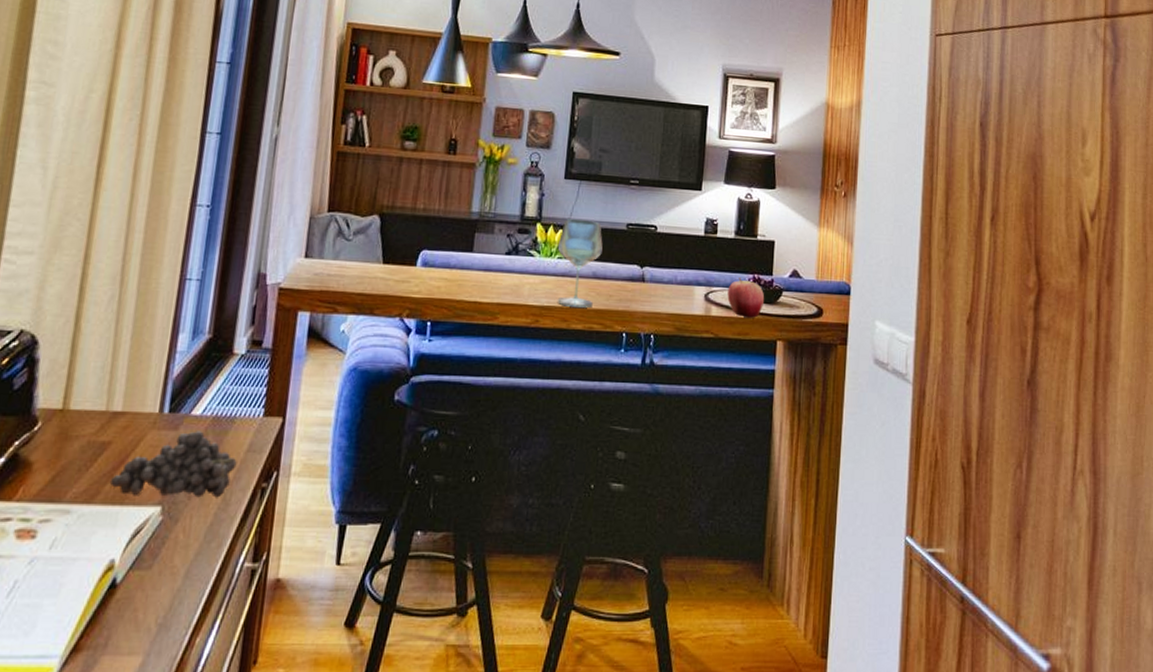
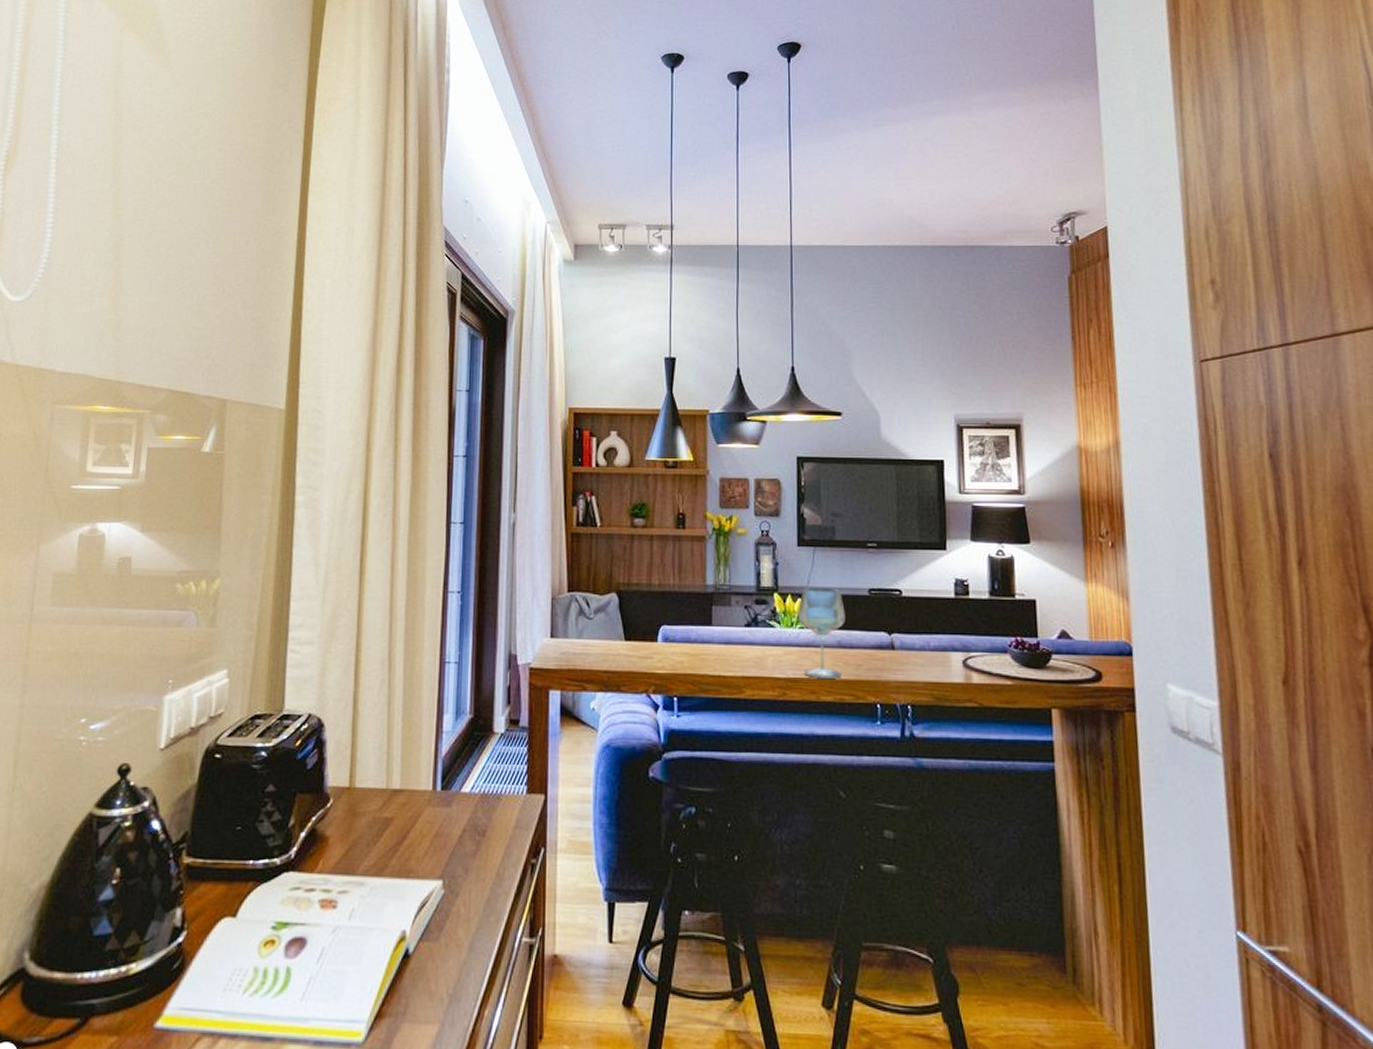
fruit: present [109,431,237,498] -> none [395,807,506,873]
apple: present [727,278,765,318] -> none [988,641,1032,685]

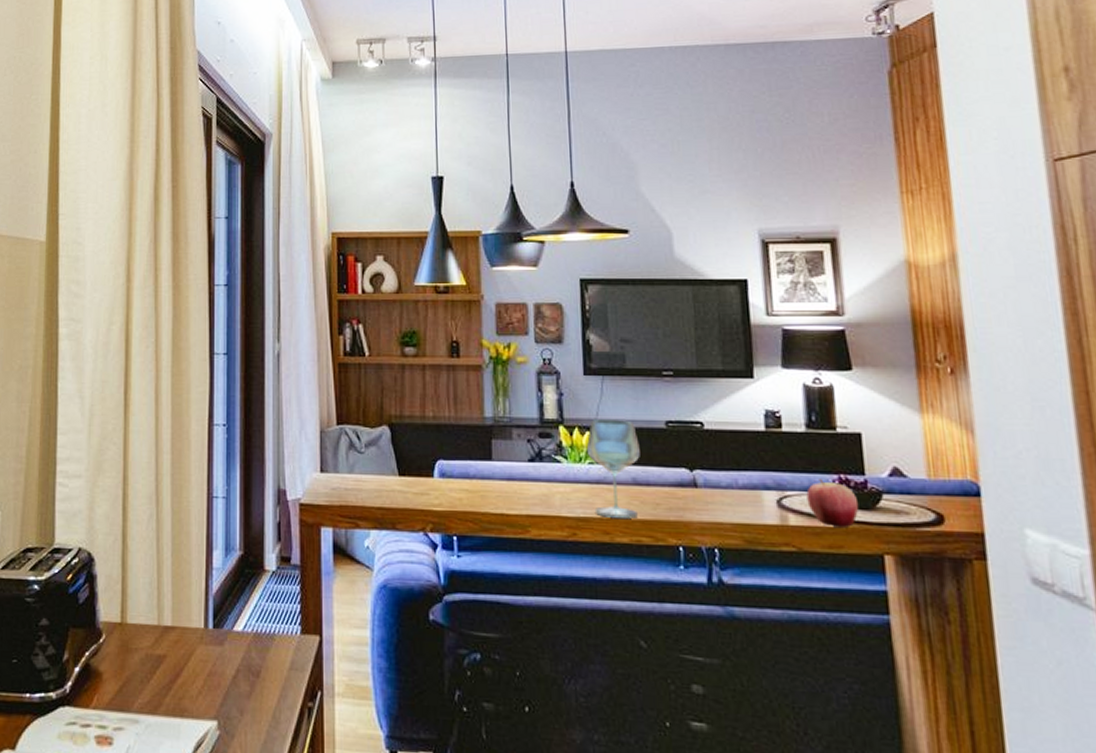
apple: none [988,641,1032,685] -> present [806,479,859,527]

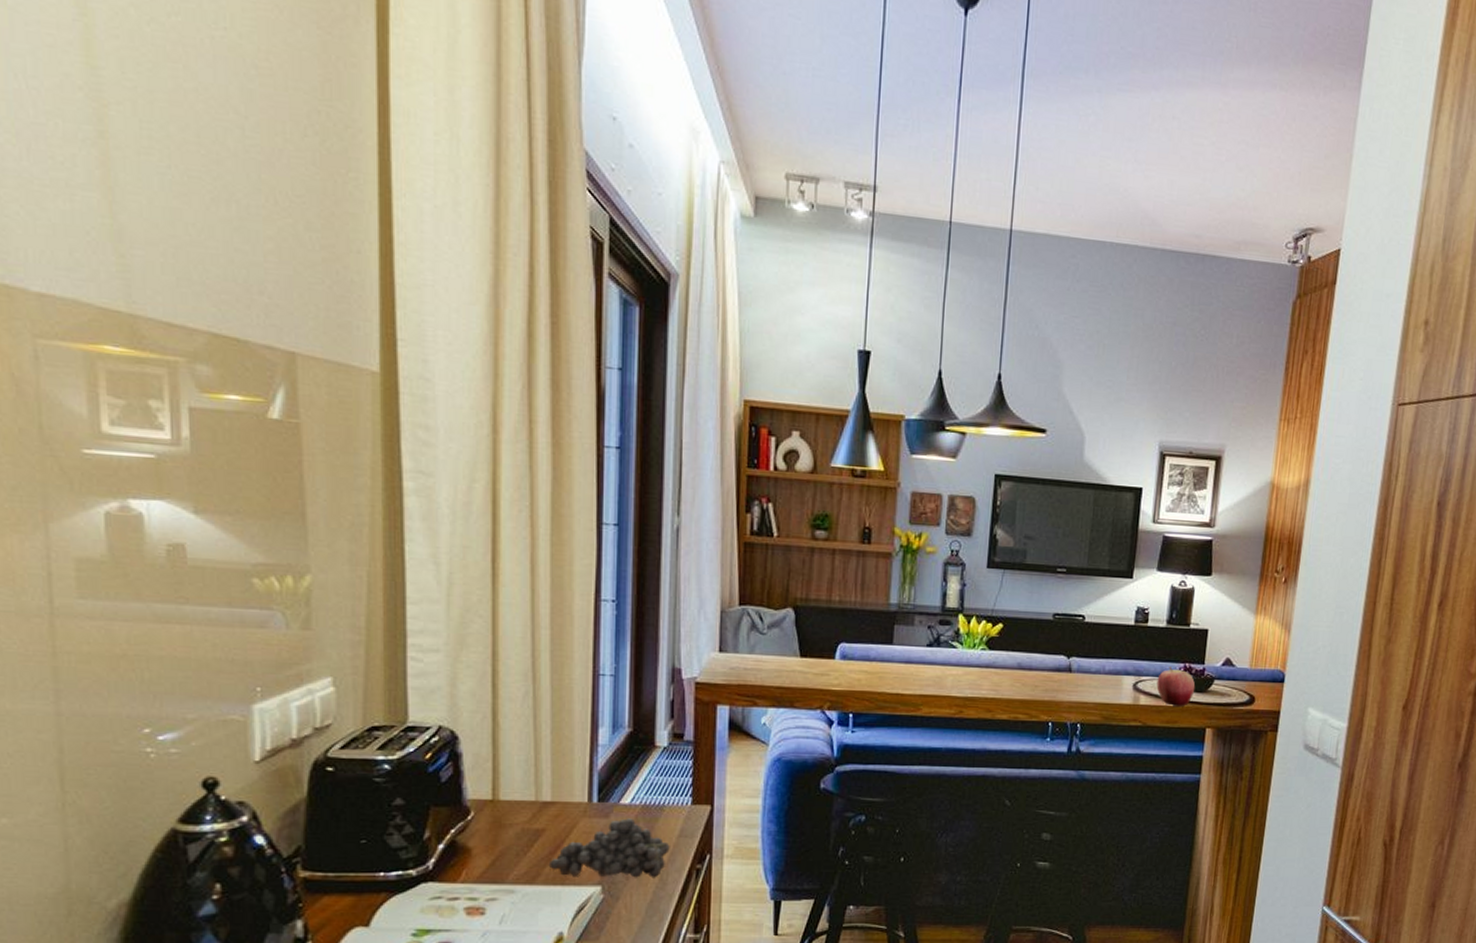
fruit: none [169,647,281,715] -> present [548,818,670,878]
wine glass: present [586,419,640,518] -> none [980,609,1028,698]

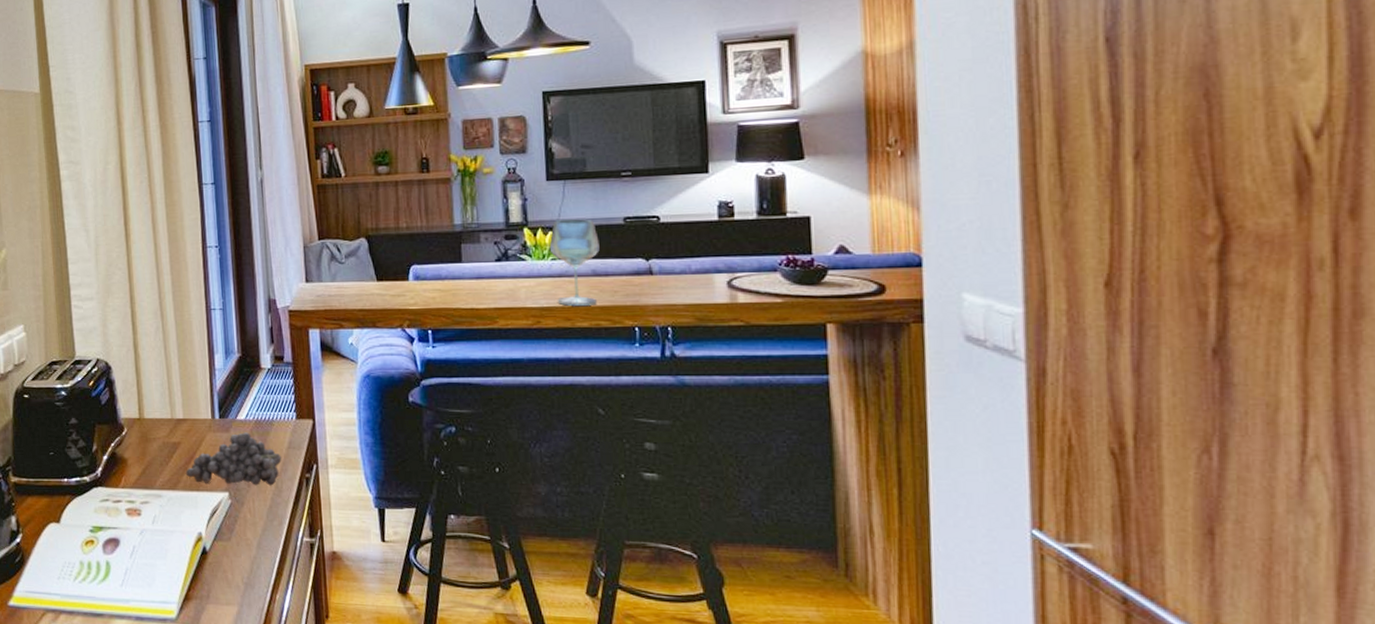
wine glass: none [980,609,1028,698] -> present [549,219,600,306]
apple: present [1156,667,1196,706] -> none [755,260,805,302]

